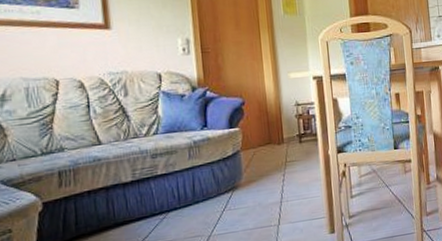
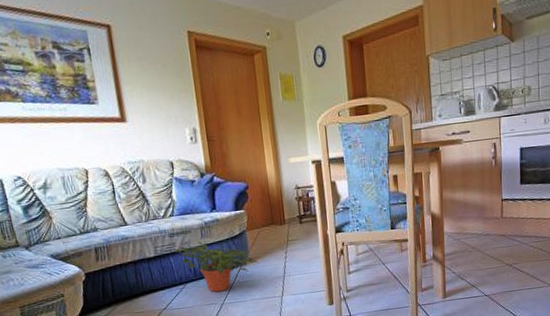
potted plant: none [156,162,254,223] -> present [174,241,259,293]

